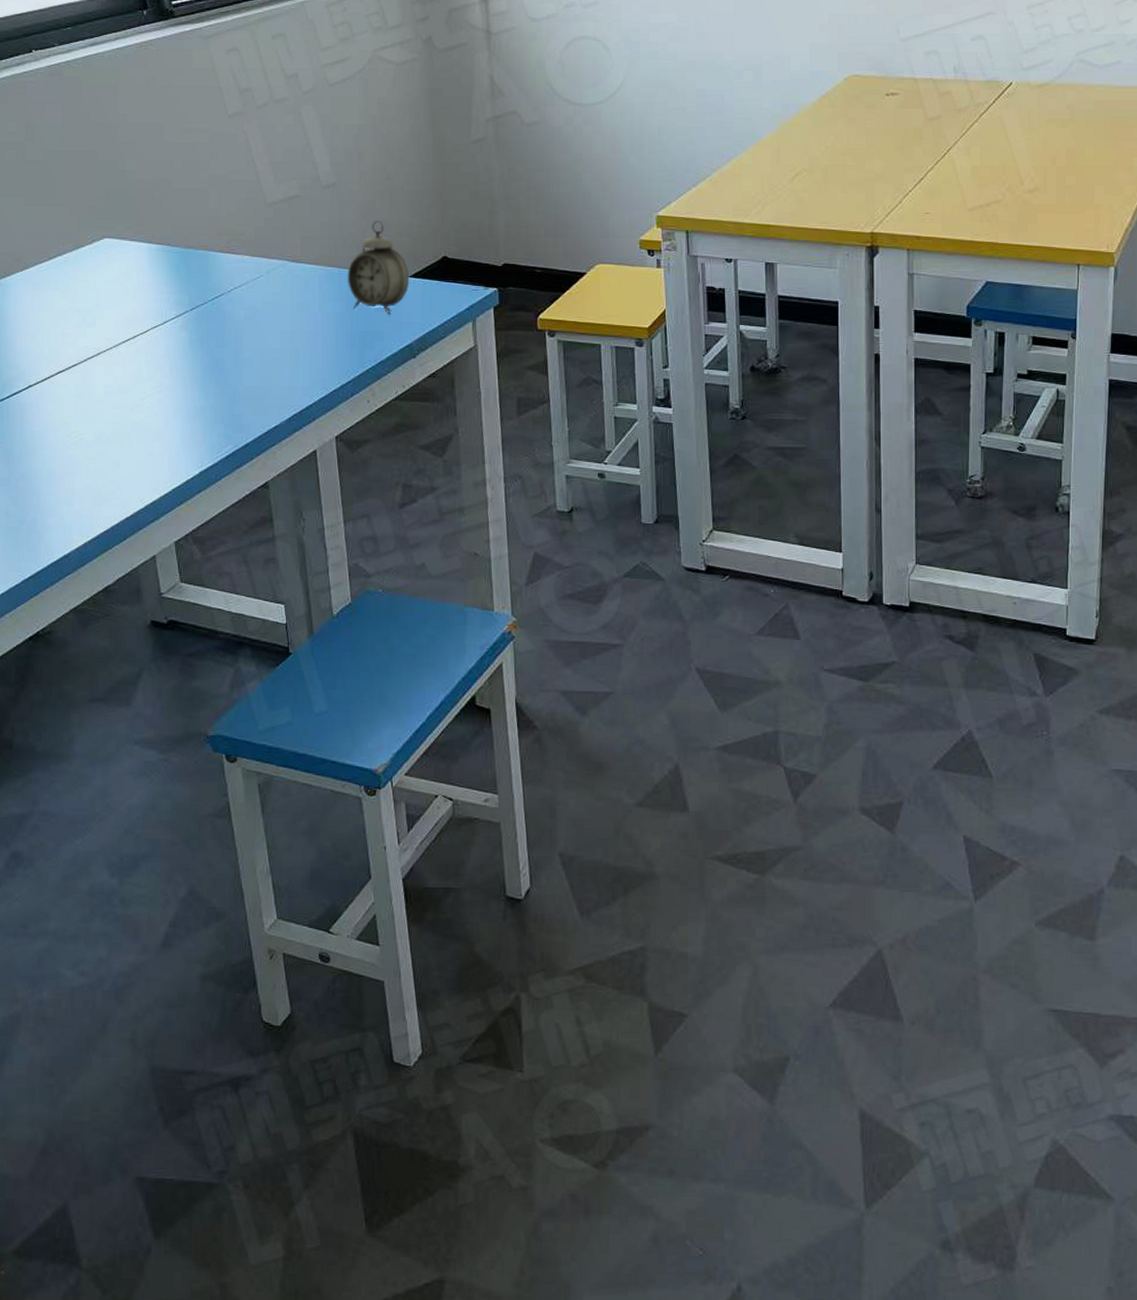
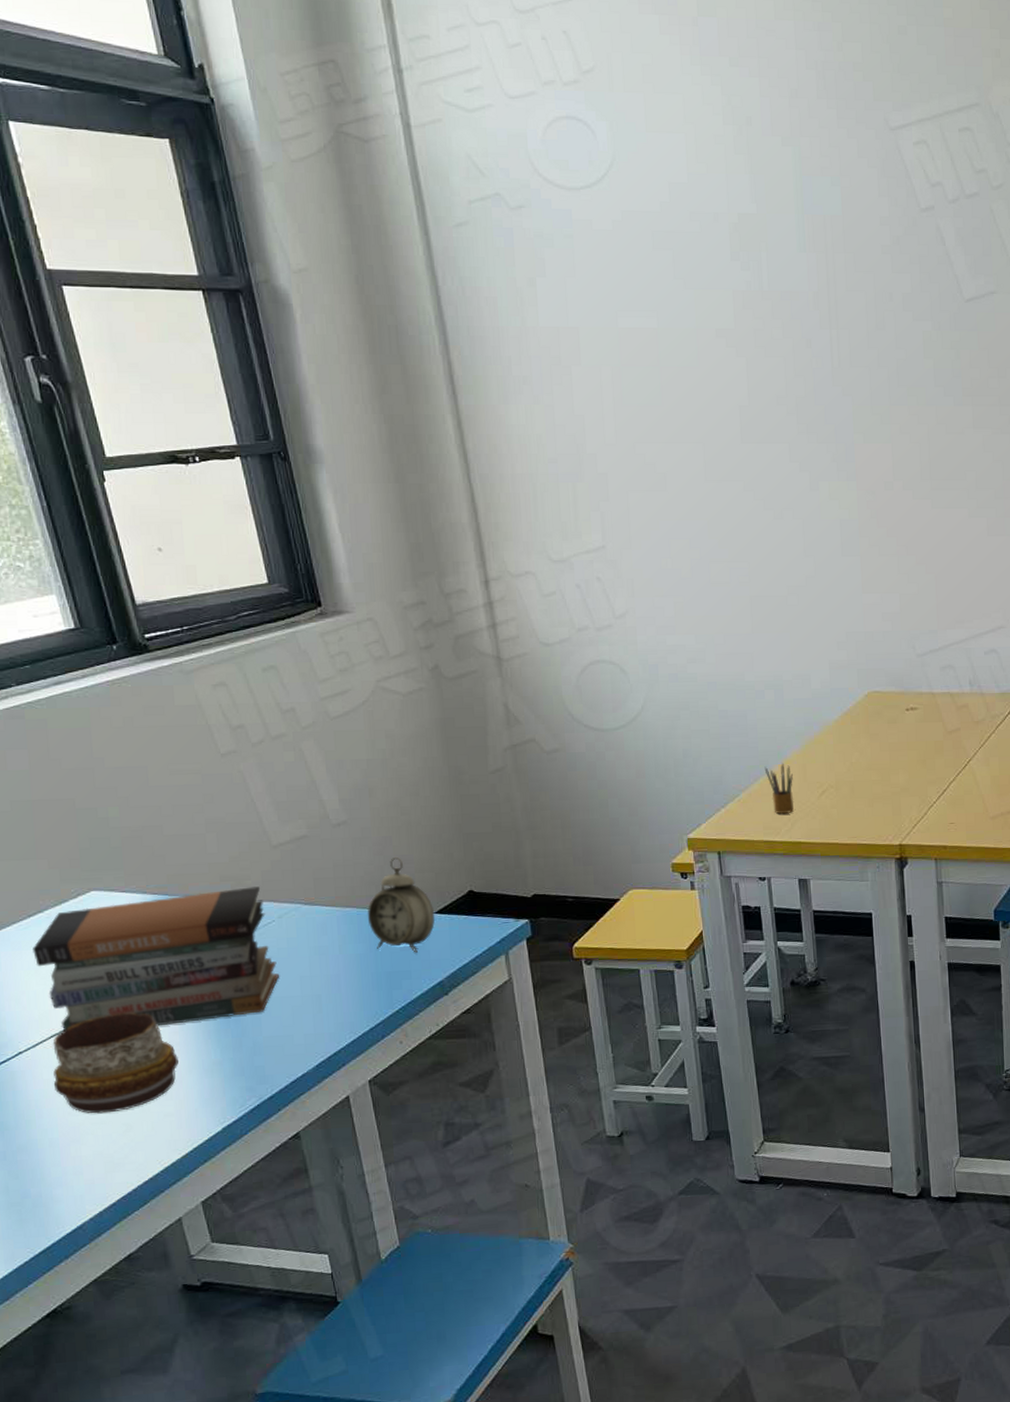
book stack: none [50,242,262,370] -> present [33,886,279,1031]
decorative bowl: none [56,354,166,449] -> present [53,1012,178,1114]
pencil box: none [738,144,766,195] -> present [764,763,794,814]

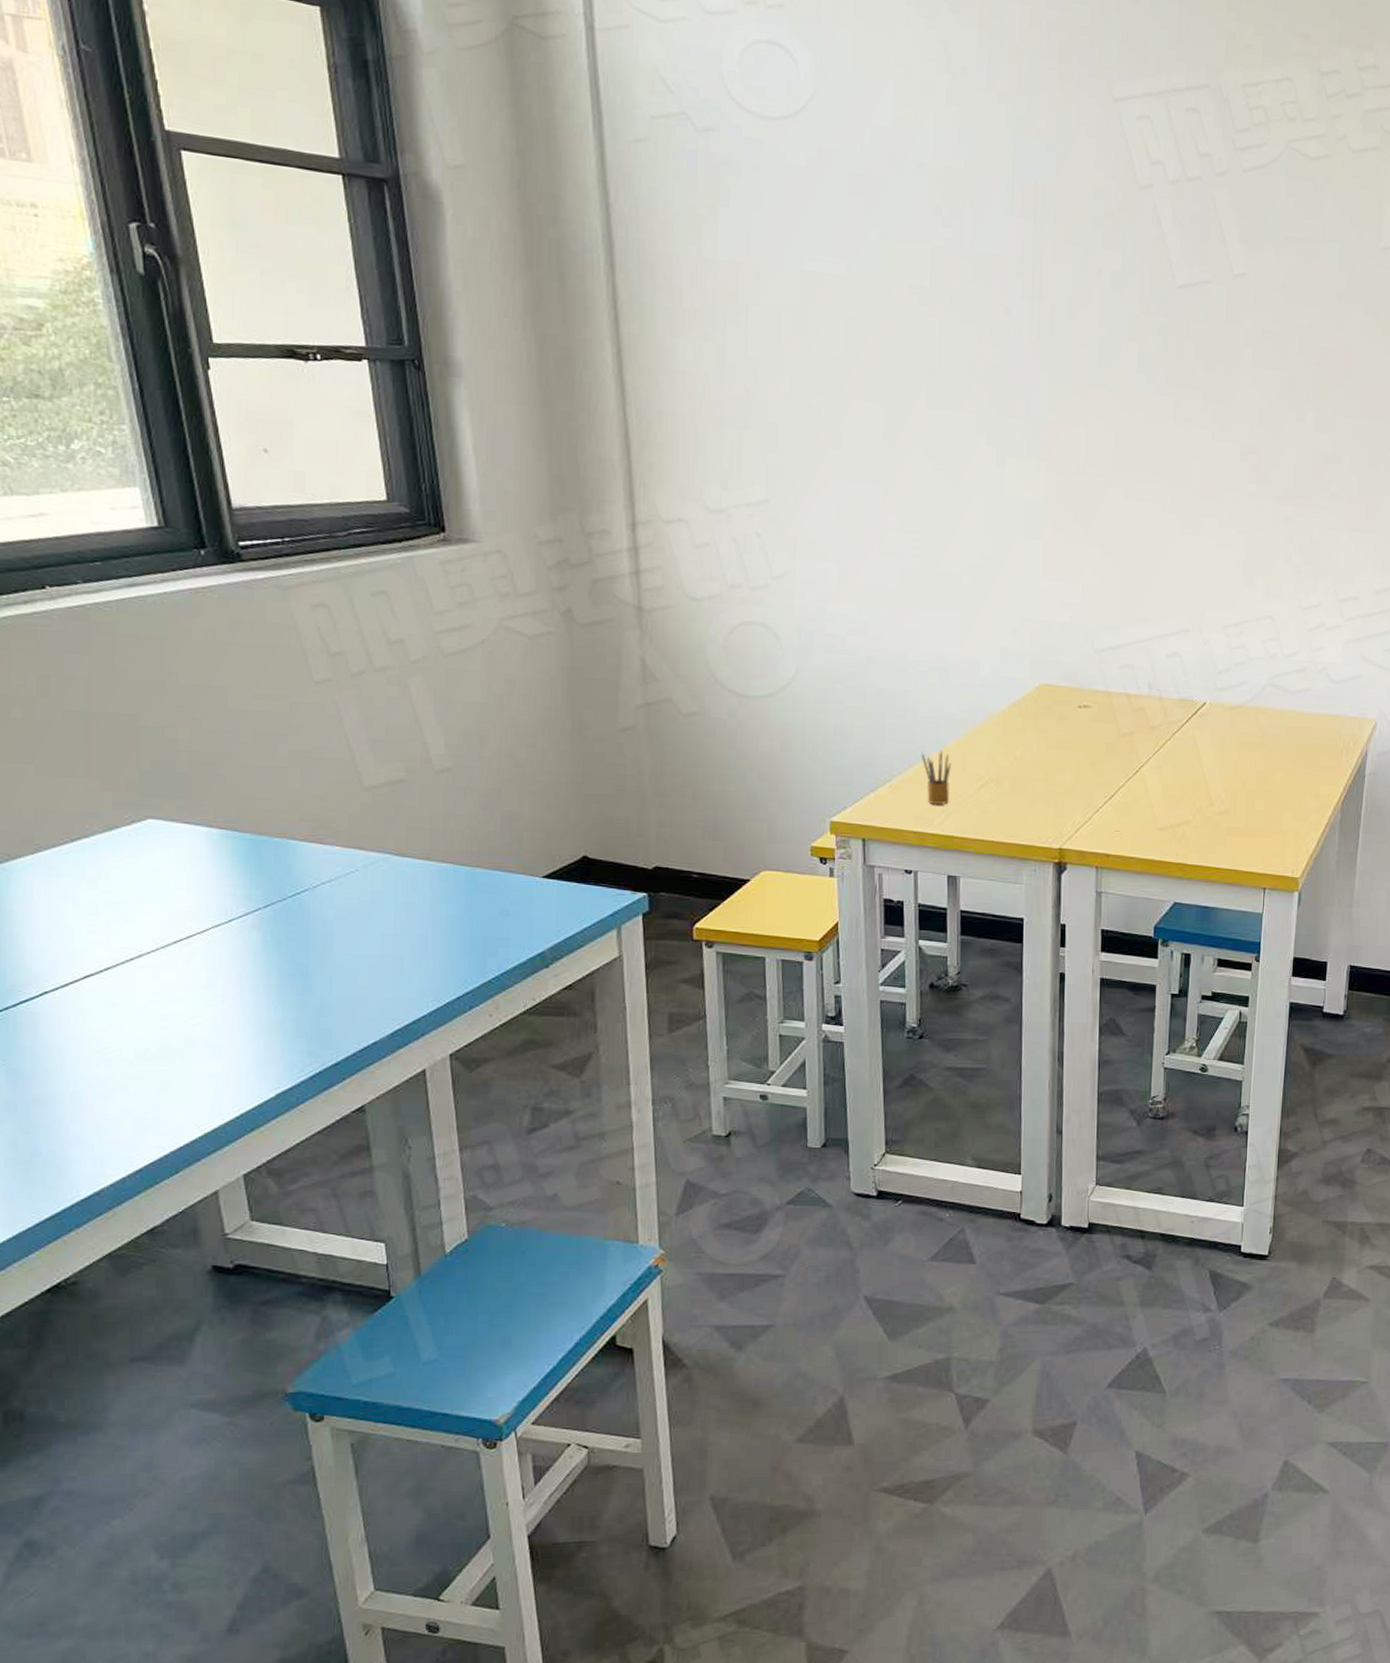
book stack: present [33,886,279,1031] -> none [73,830,358,976]
decorative bowl: present [53,1012,178,1114] -> none [82,957,232,1068]
alarm clock: present [367,856,435,953] -> none [465,811,542,919]

